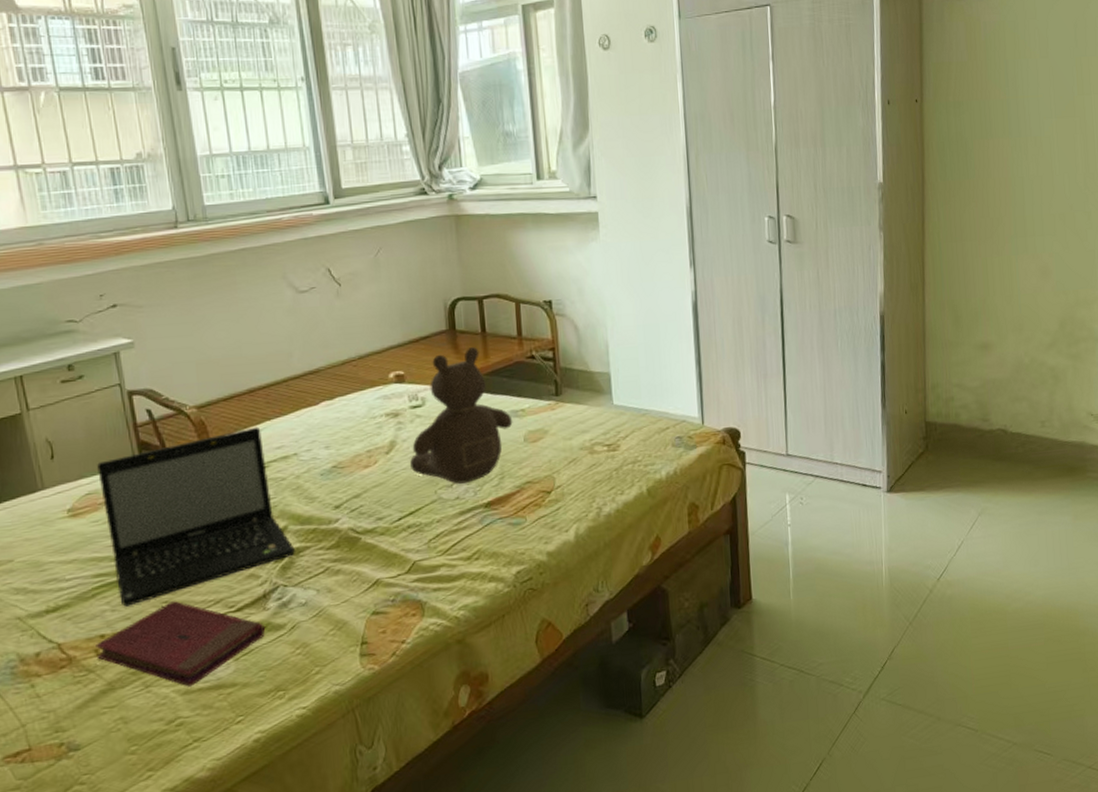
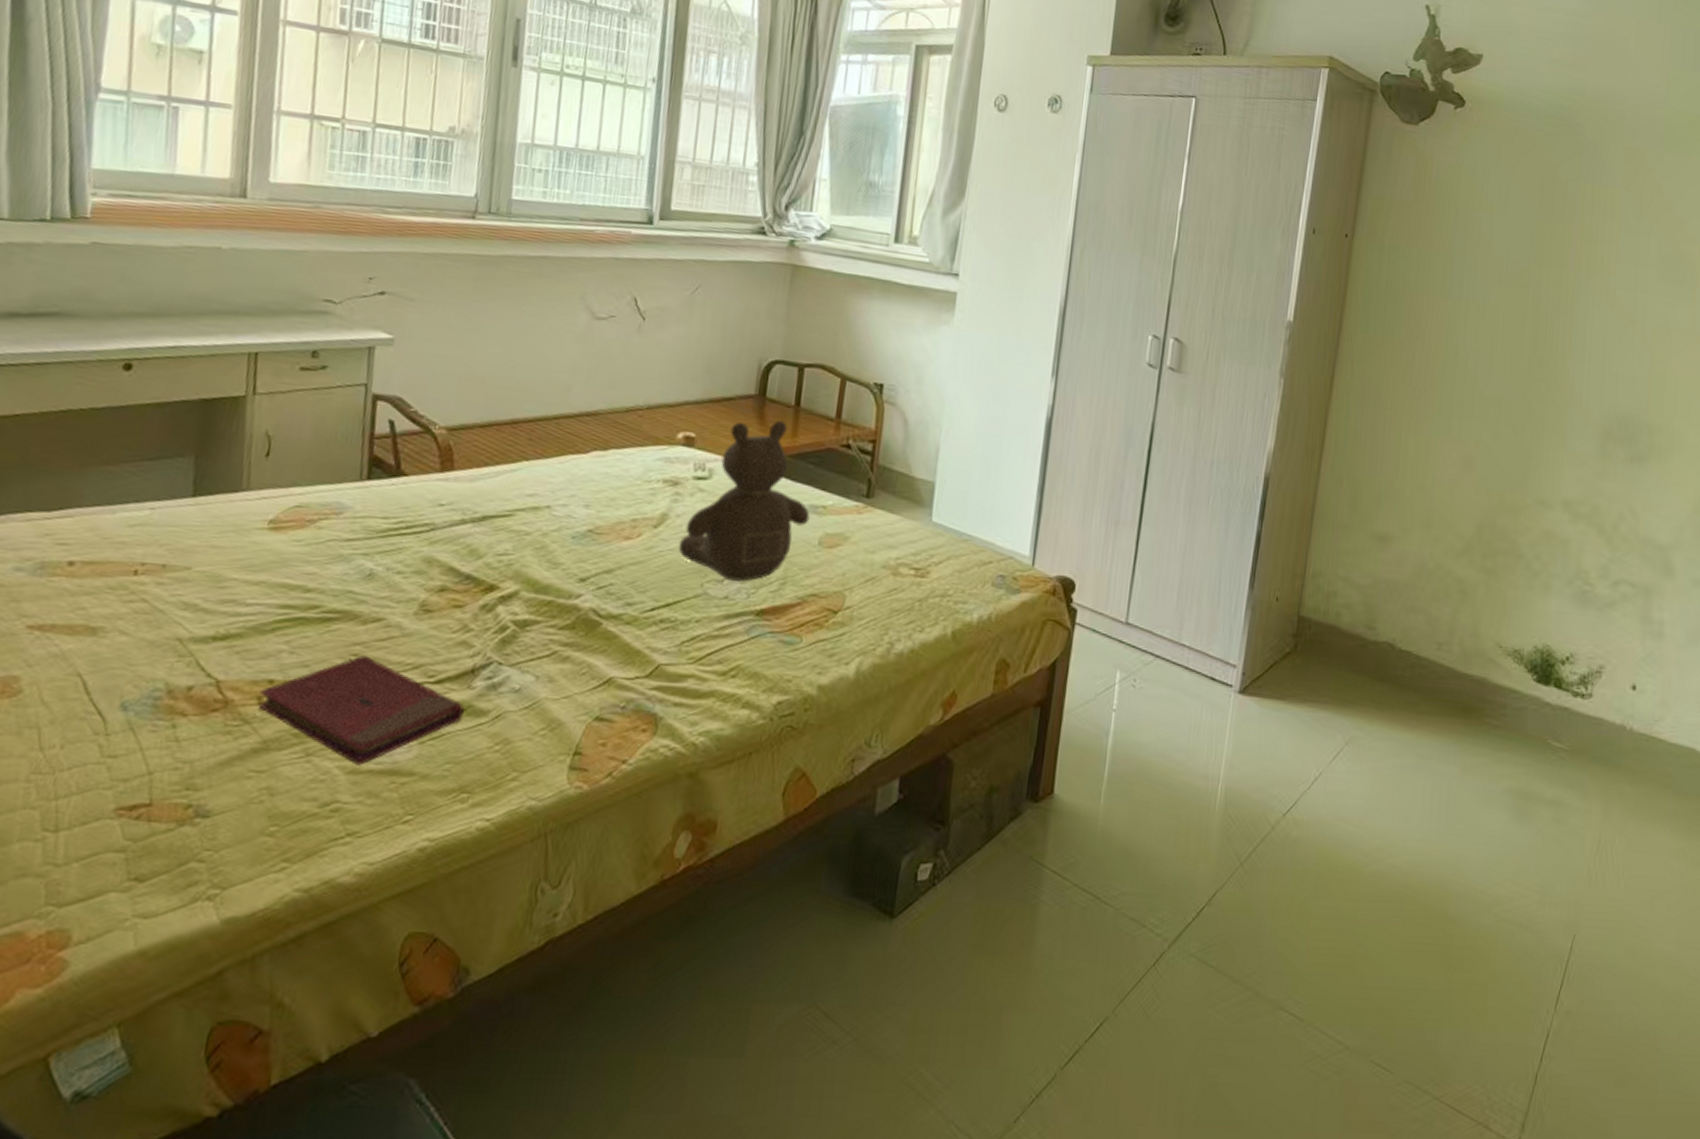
laptop: present [97,426,296,607] -> none [303,465,523,651]

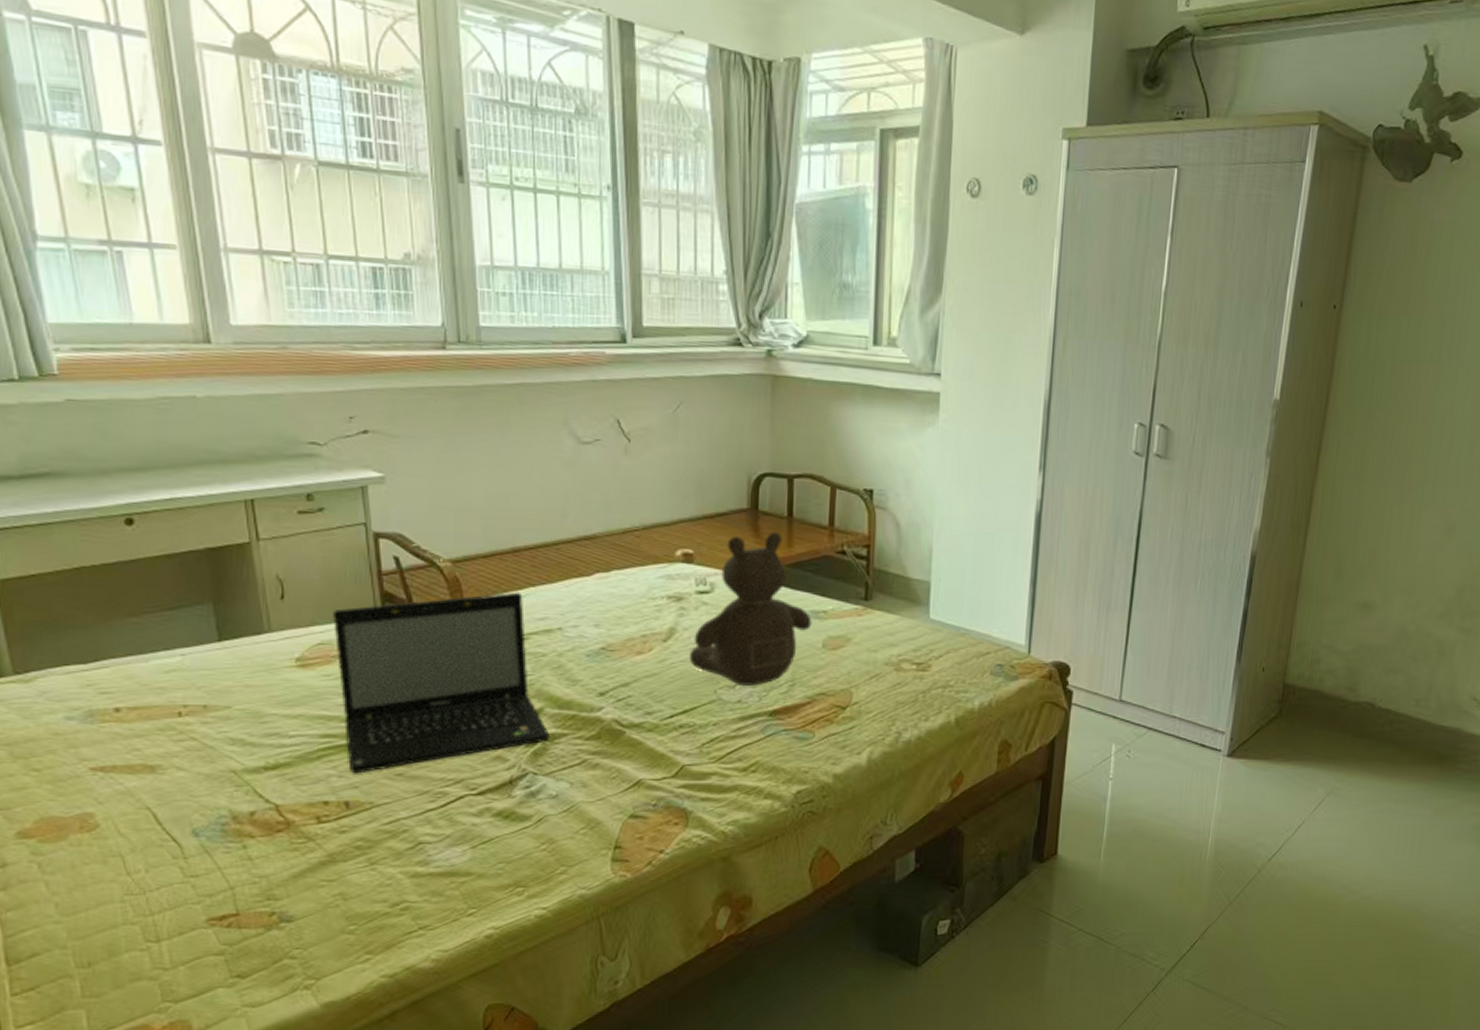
book: present [258,655,464,766] -> none [318,775,508,870]
laptop: none [303,465,523,651] -> present [333,592,551,774]

